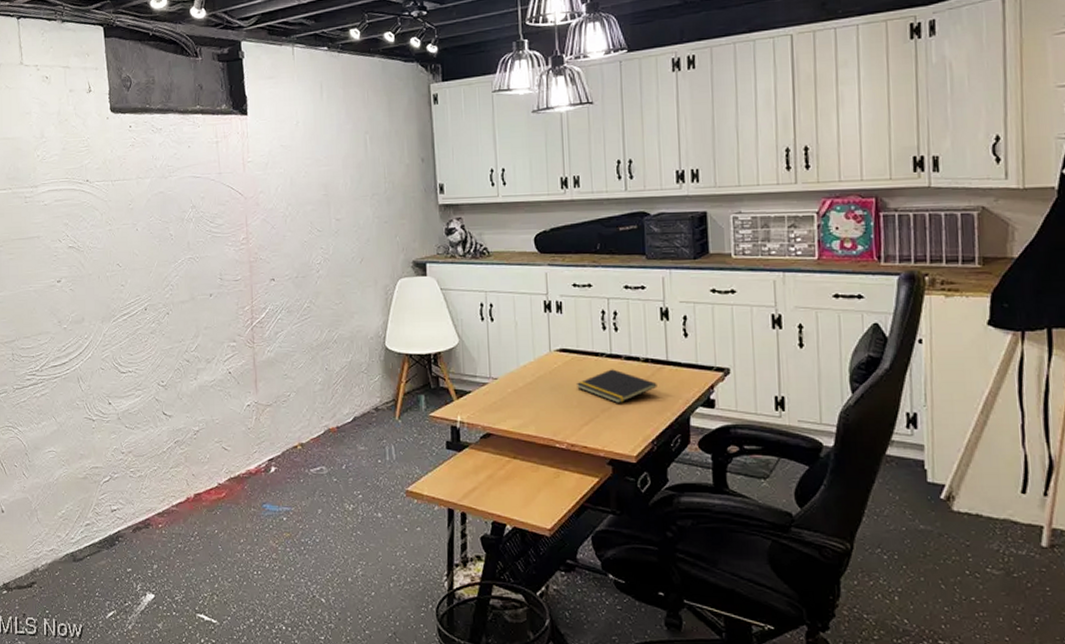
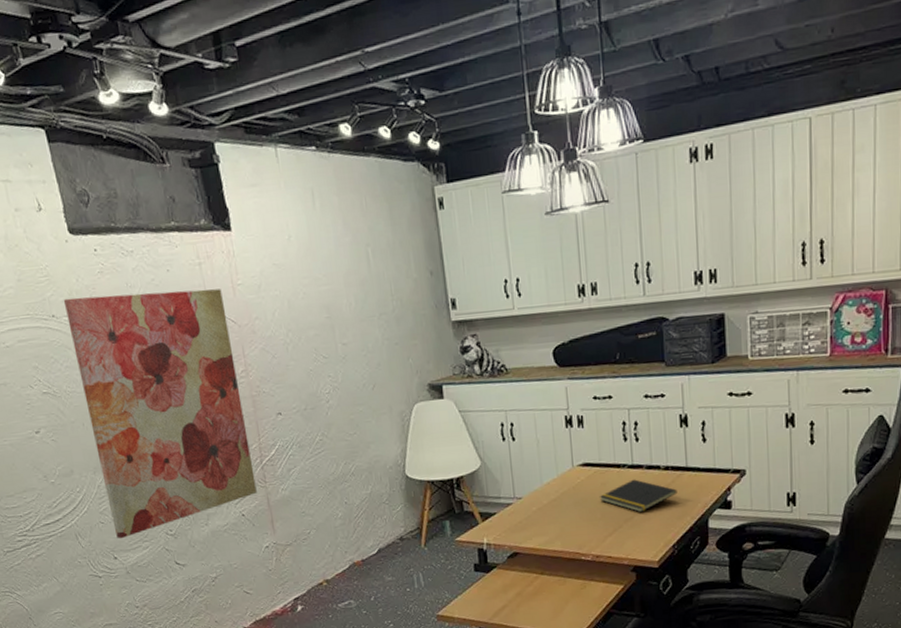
wall art: none [97,164,245,386] -> present [63,289,257,539]

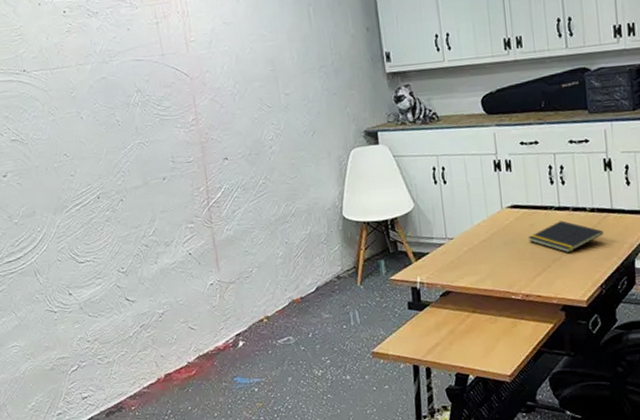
wall art: present [63,289,257,539] -> none [34,45,203,276]

